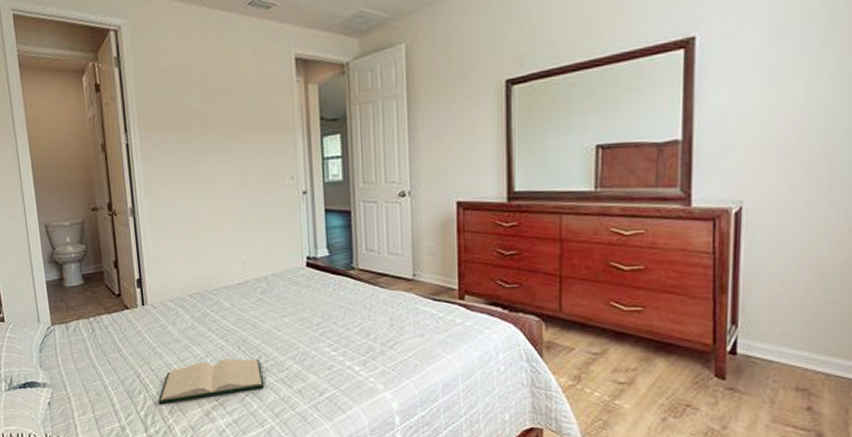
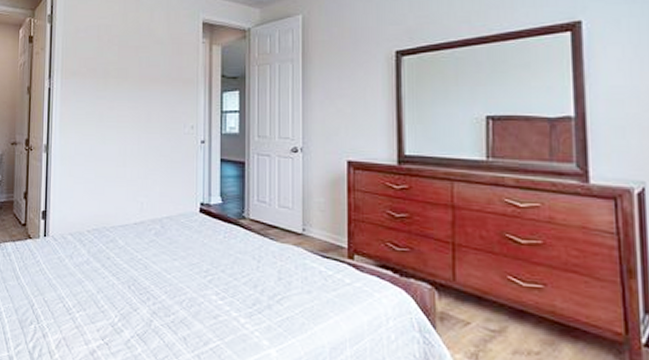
hardback book: present [158,358,265,404] -> none [47,297,150,337]

